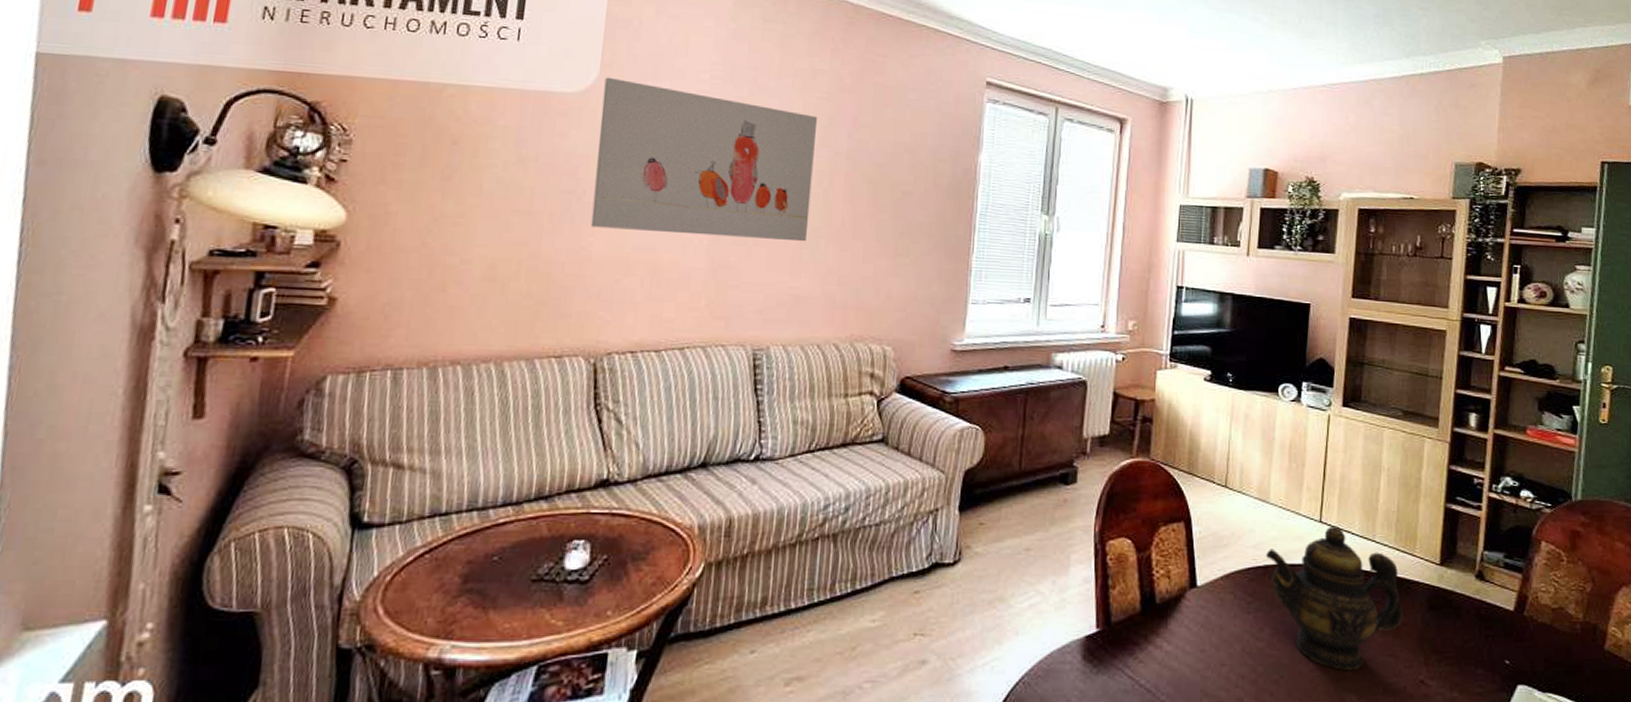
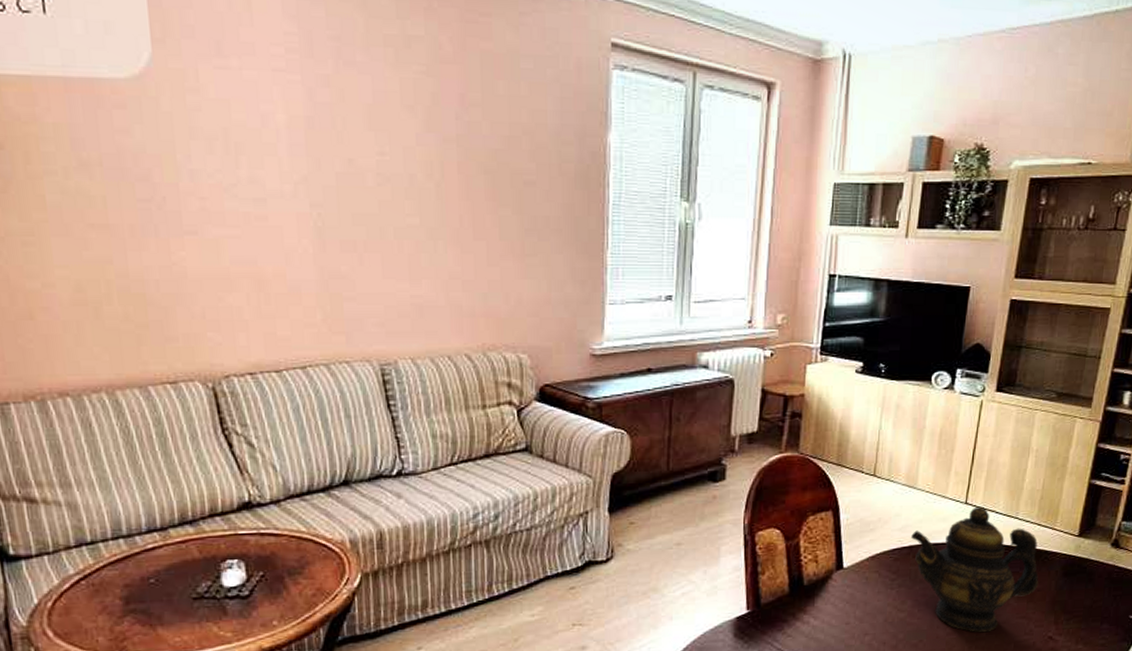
wall art: present [590,77,818,242] -> none [160,56,424,245]

